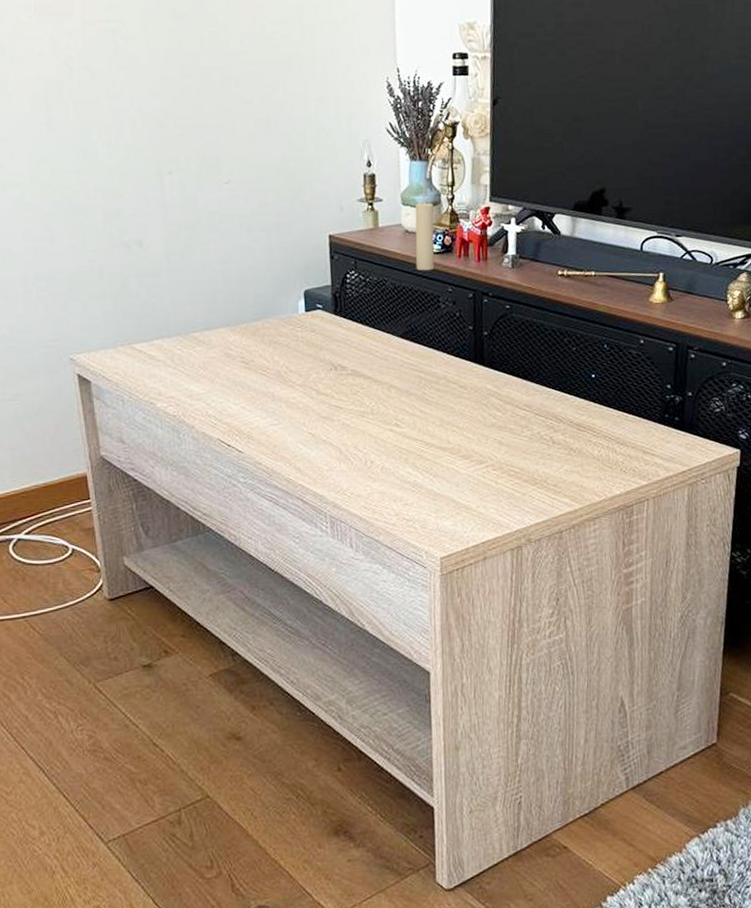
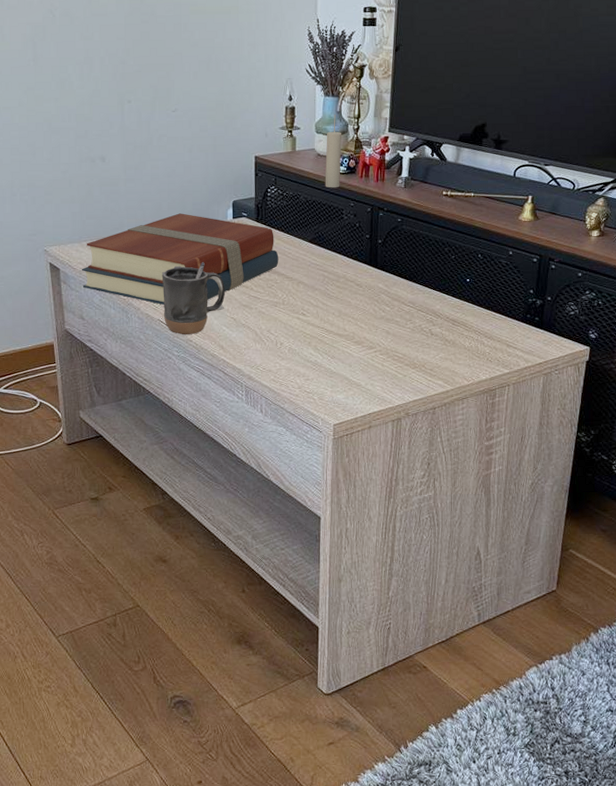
books: none [118,307,364,421] -> present [81,213,279,305]
mug: none [219,366,300,457] -> present [161,262,225,335]

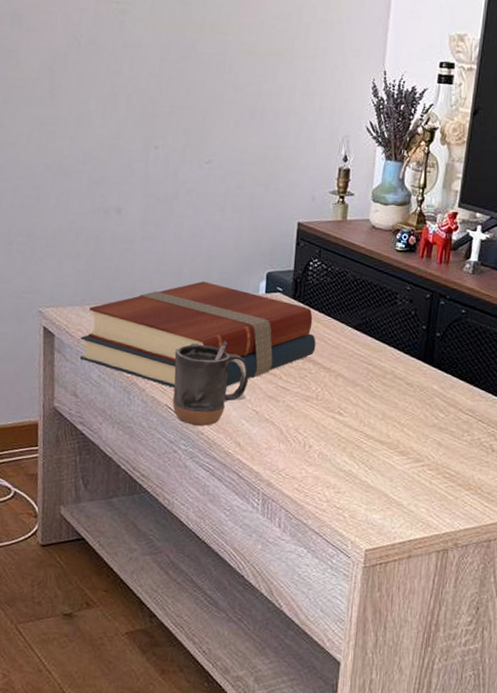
candle: present [325,115,342,188] -> none [378,182,403,268]

